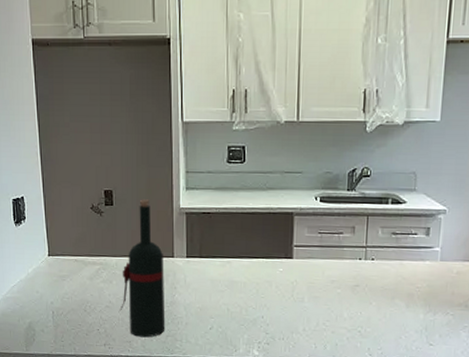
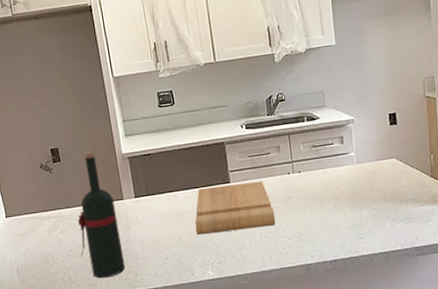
cutting board: none [246,259,337,314] -> present [195,181,276,236]

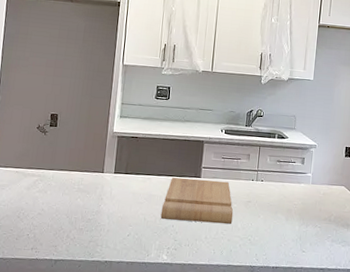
wine bottle: present [77,151,126,279] -> none [50,123,95,243]

